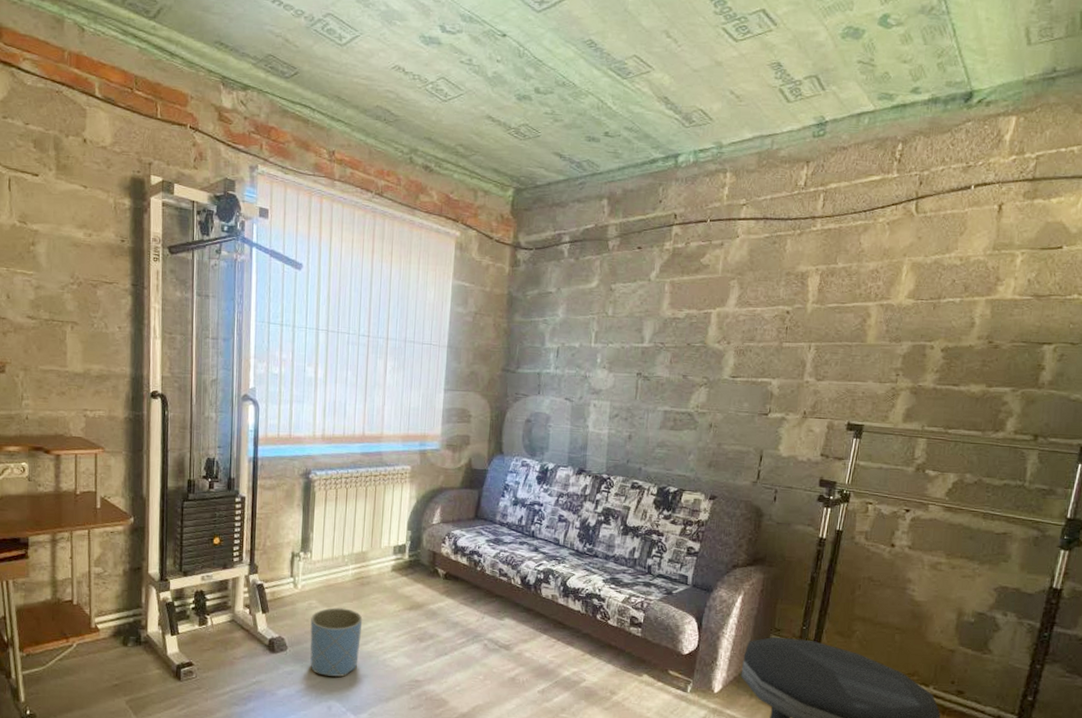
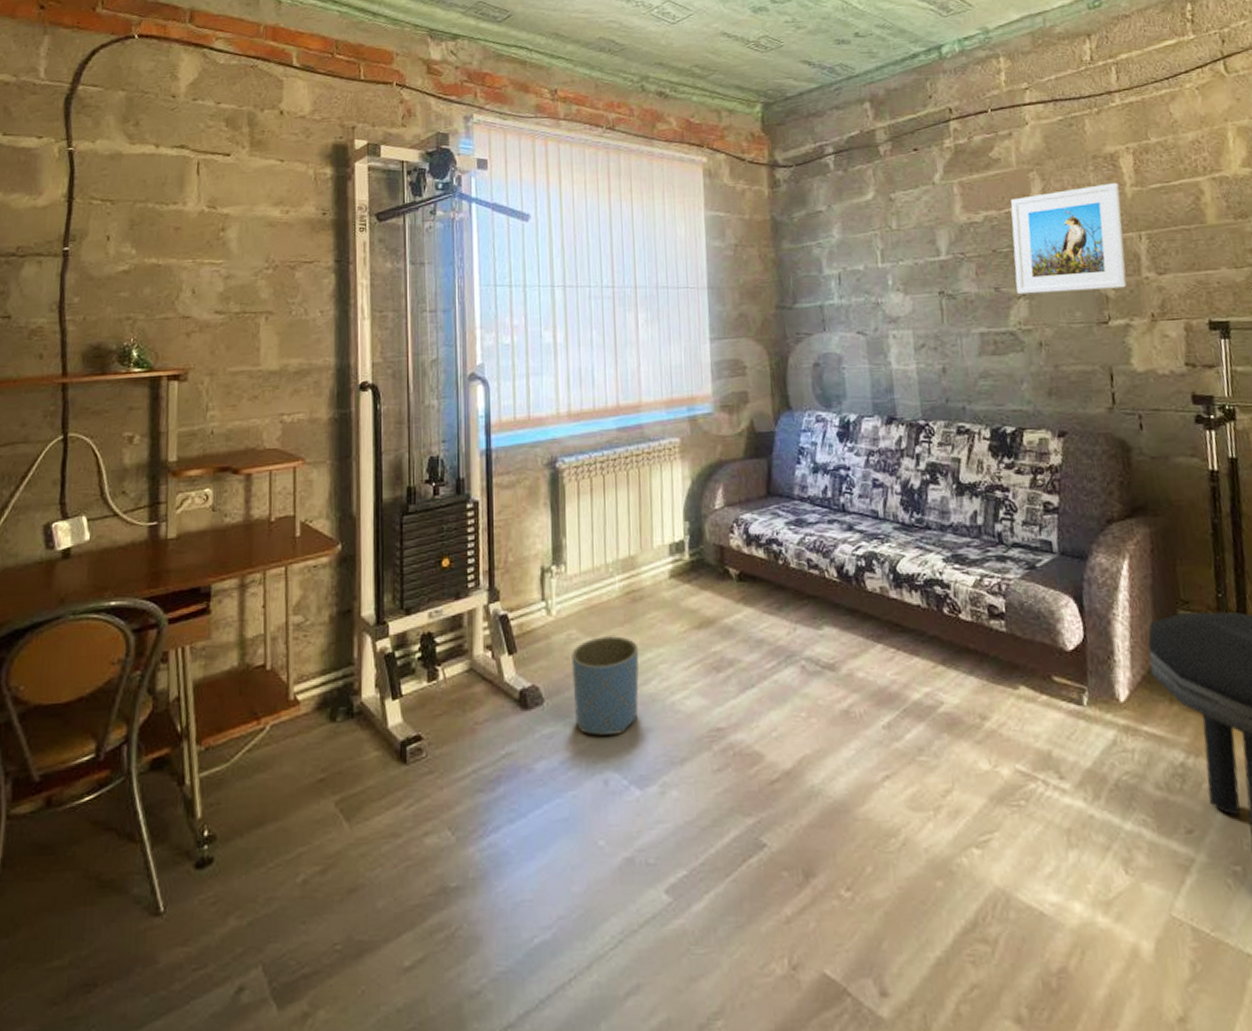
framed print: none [700,298,803,388] -> present [1010,182,1127,295]

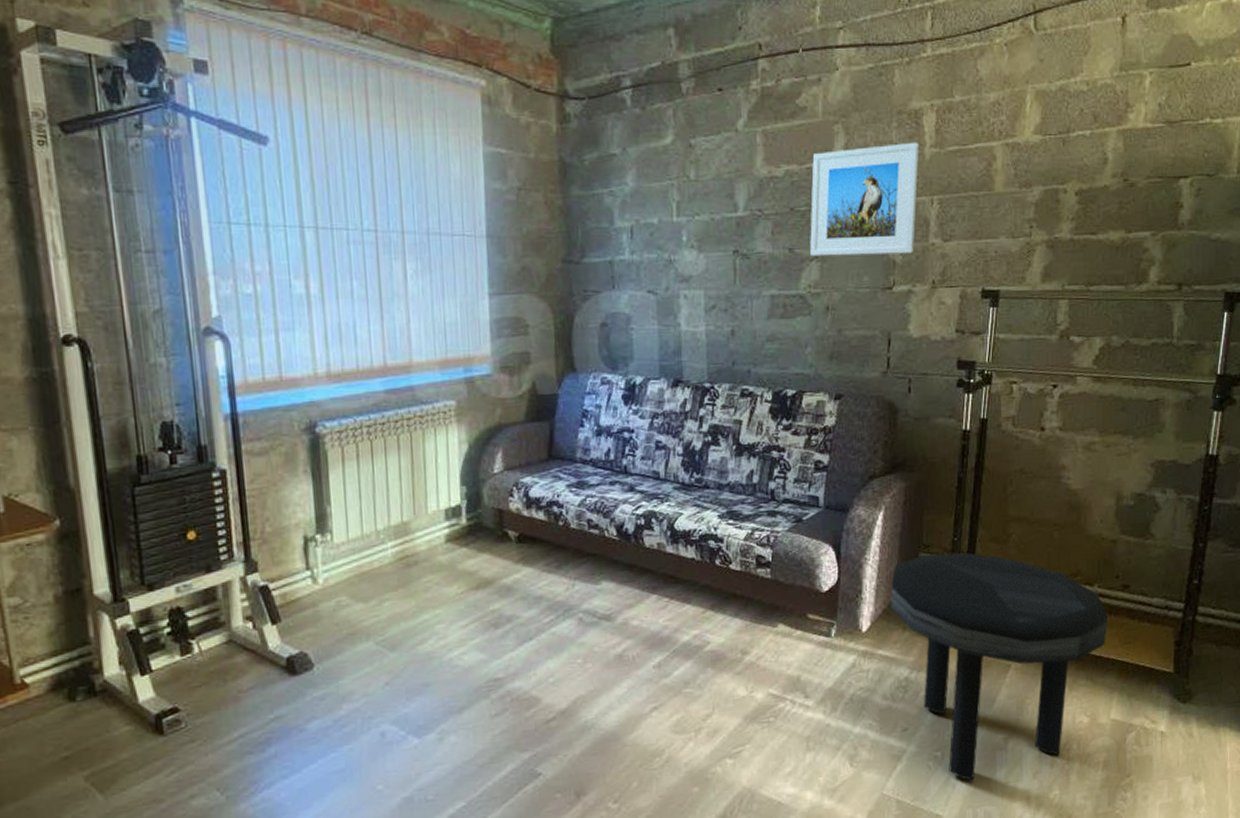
planter: present [572,636,639,736] -> none [342,600,415,694]

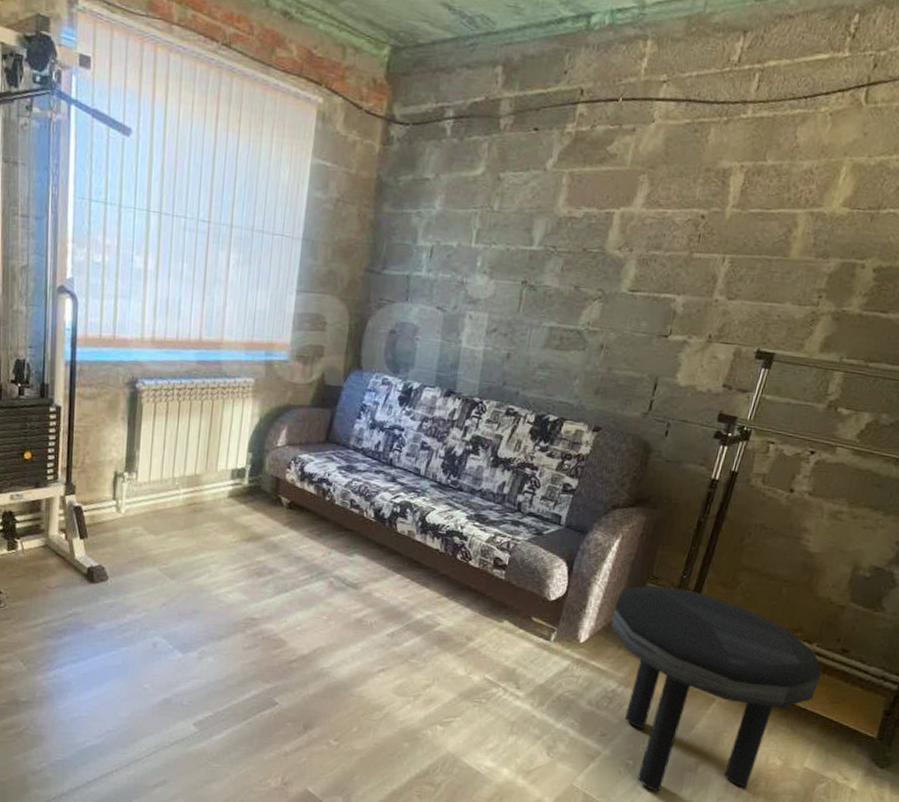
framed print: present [810,141,920,257] -> none [594,199,722,307]

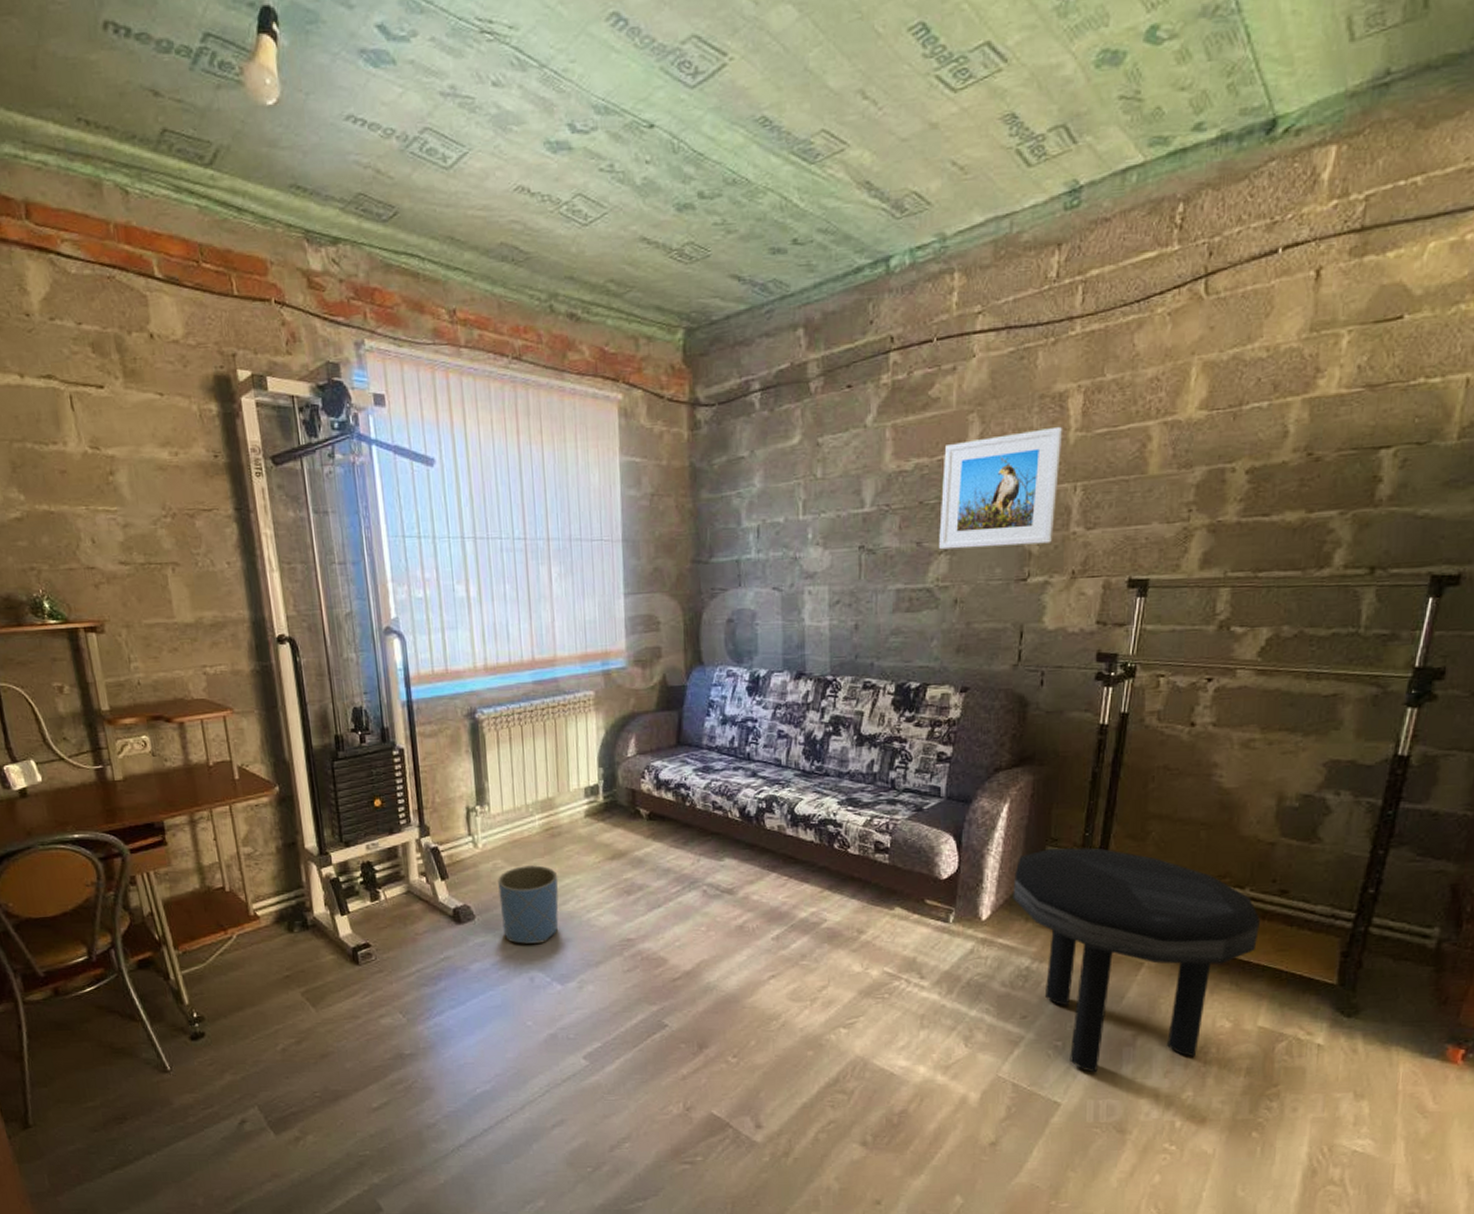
planter: none [134,535,194,612] -> present [498,865,559,944]
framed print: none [594,199,722,307] -> present [939,426,1063,550]

